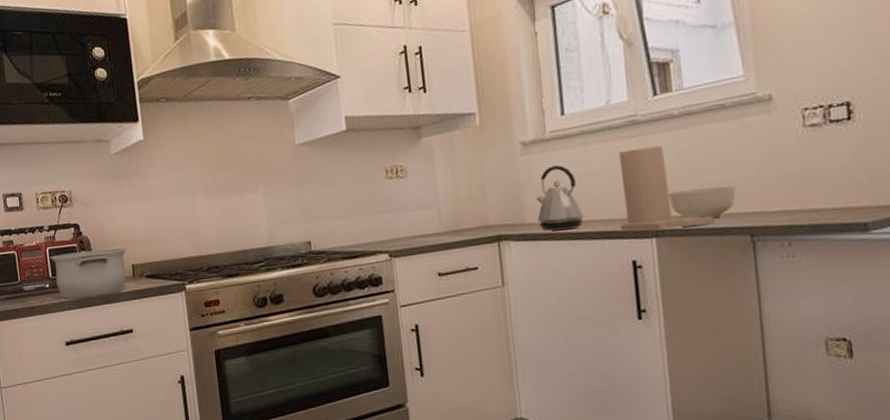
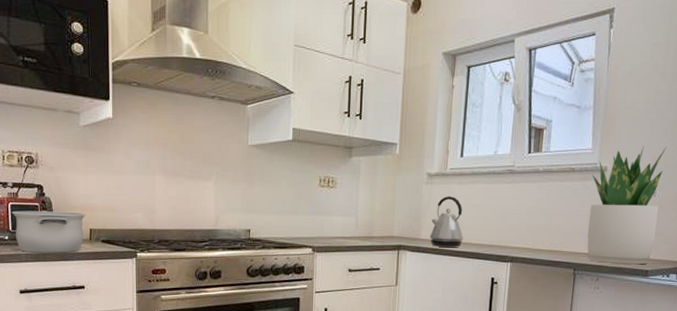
paper towel: present [618,145,715,232] -> none [487,192,552,258]
bowl: present [668,186,736,219] -> none [524,229,571,253]
planter: none [751,54,868,221] -> present [587,146,666,265]

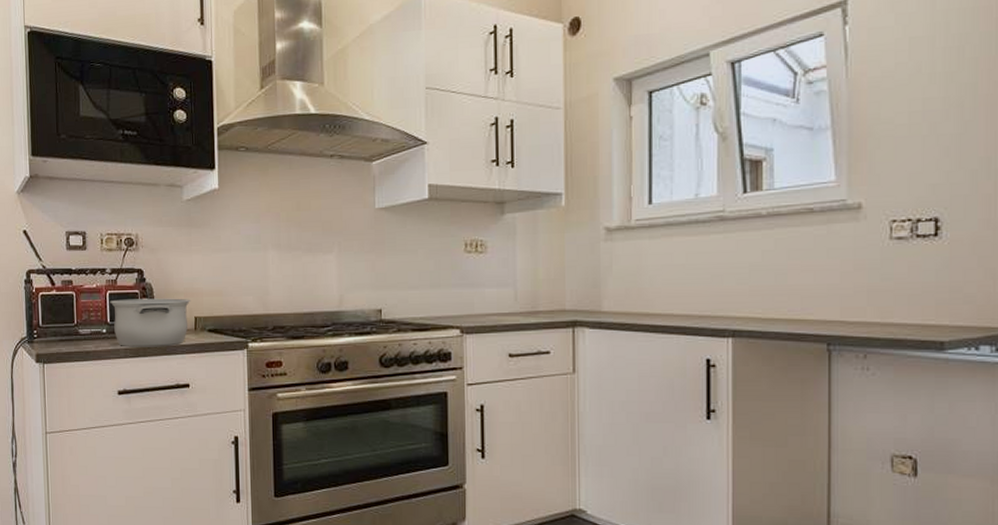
kettle: present [429,196,463,248] -> none [614,255,661,322]
planter: present [587,146,666,265] -> none [840,170,950,335]

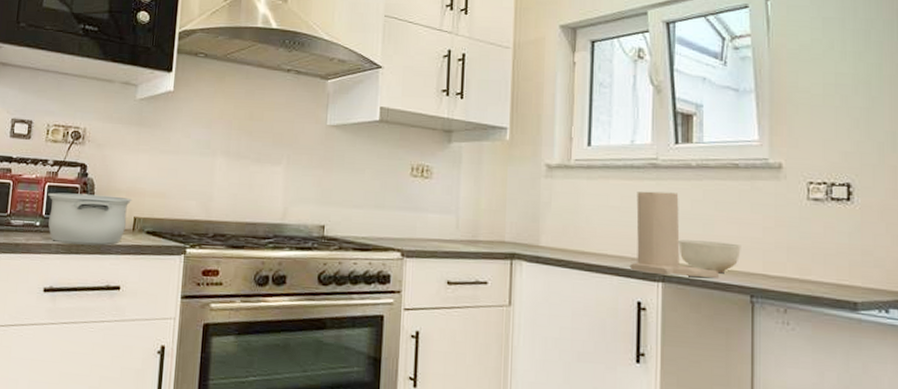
paper towel: none [697,244,792,331] -> present [629,191,718,279]
bowl: none [749,291,817,323] -> present [678,239,741,273]

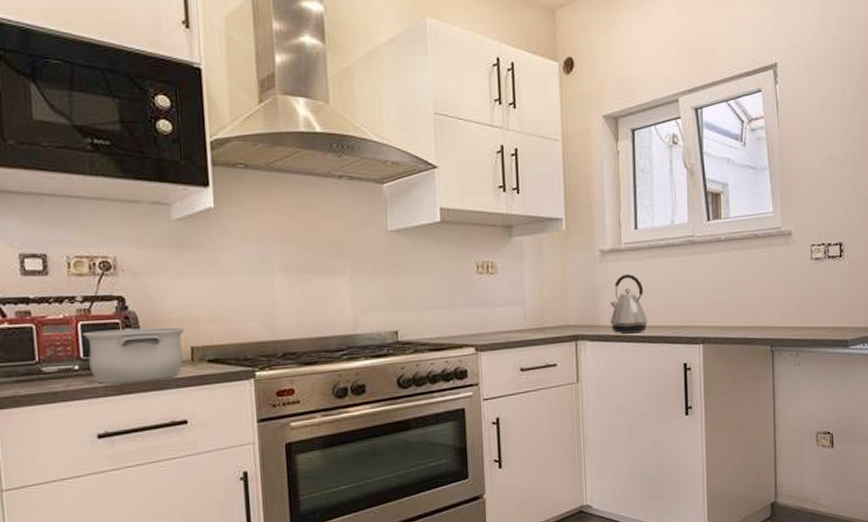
kettle: none [552,193,596,260] -> present [610,274,648,334]
paper towel: present [629,191,718,279] -> none [676,264,746,338]
bowl: present [678,239,741,273] -> none [714,303,763,330]

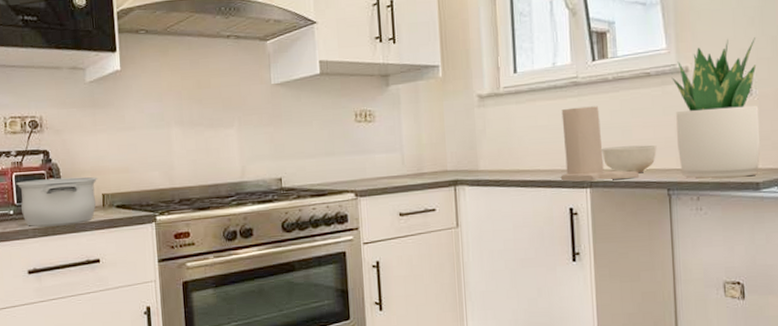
kettle: present [610,274,648,334] -> none [490,118,530,179]
paper towel: none [676,264,746,338] -> present [560,106,639,182]
bowl: none [714,303,763,330] -> present [601,145,657,173]
planter: none [777,205,850,336] -> present [671,37,761,178]

